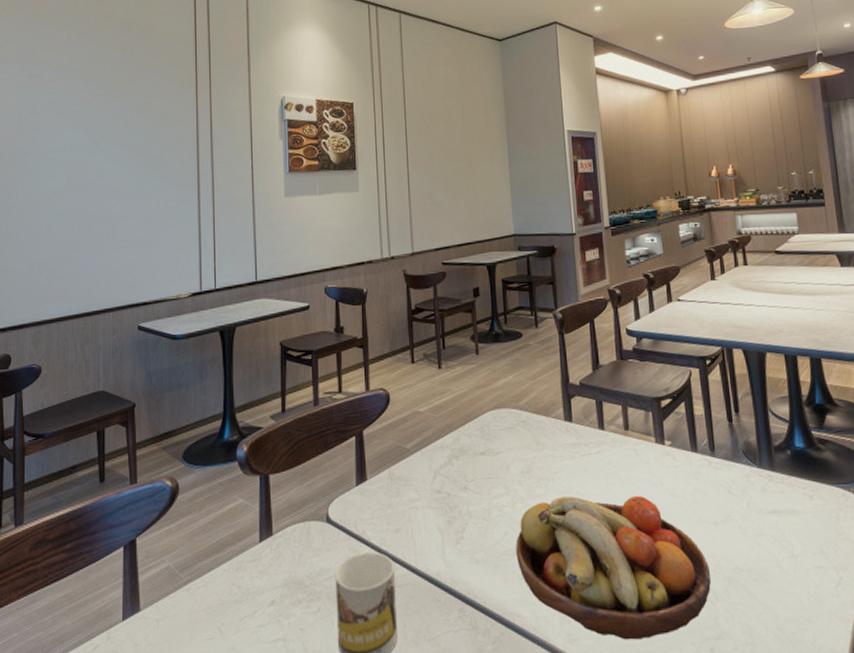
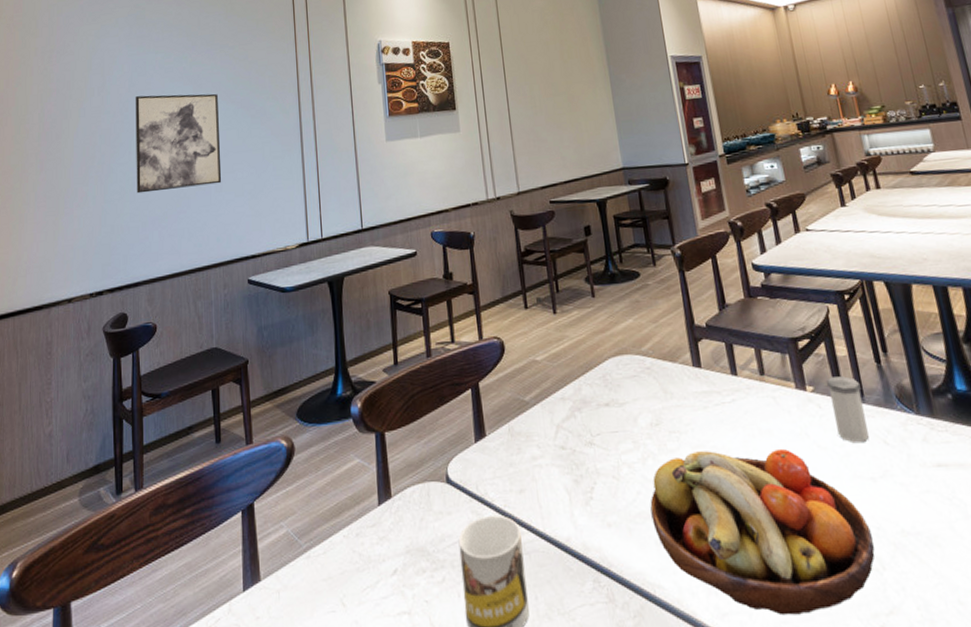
wall art: none [23,136,114,236] -> present [135,93,222,194]
salt shaker: none [682,433,716,491] -> present [825,376,869,442]

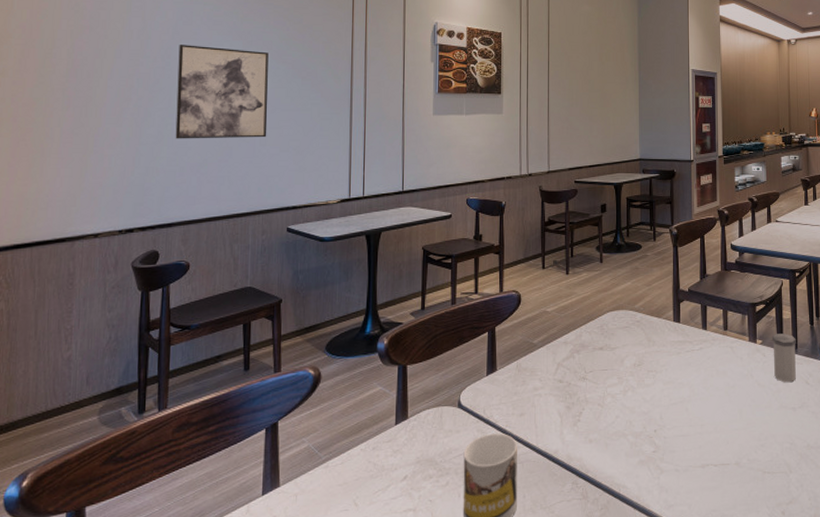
fruit bowl: present [650,448,875,616] -> none [625,385,787,506]

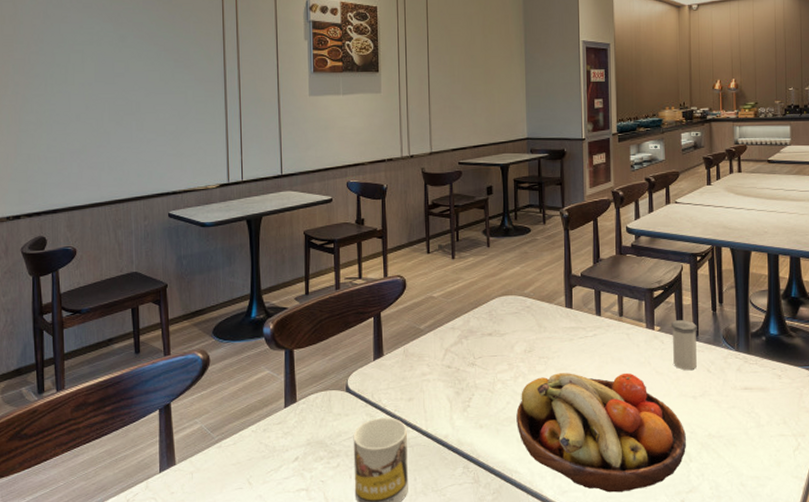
wall art: present [175,45,269,139] -> none [51,29,143,126]
fruit bowl: none [625,385,787,506] -> present [516,372,687,493]

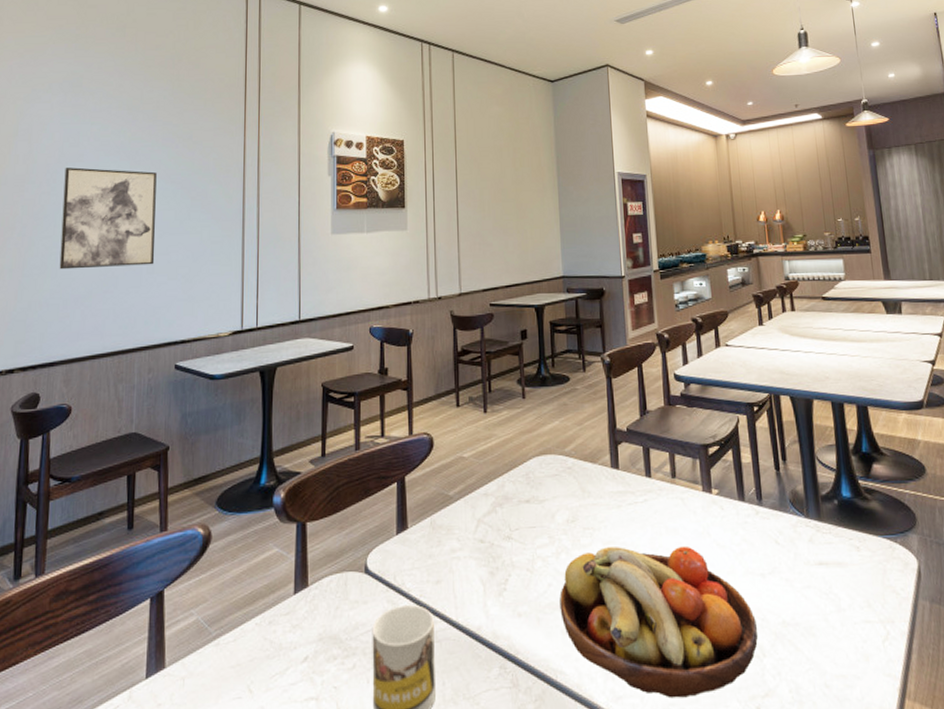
wall art: none [51,29,143,126] -> present [59,167,157,270]
salt shaker: present [670,320,697,370] -> none [729,481,763,541]

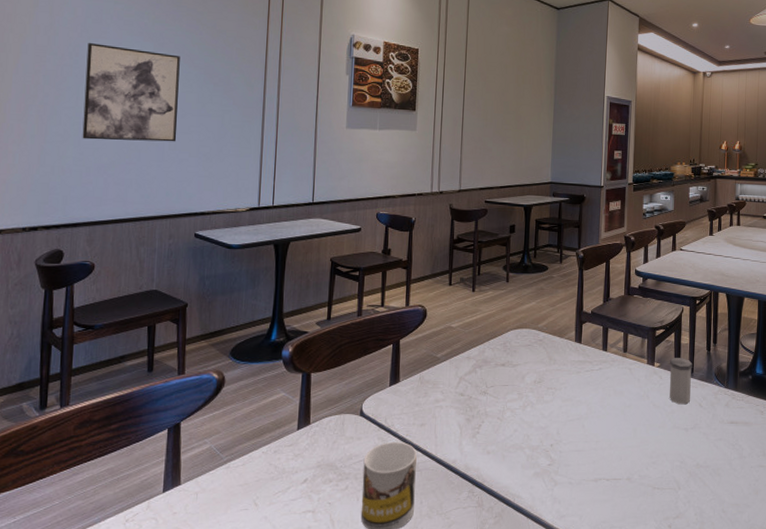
fruit bowl: present [560,545,758,698] -> none [522,404,677,518]
salt shaker: none [729,481,763,541] -> present [669,358,693,404]

